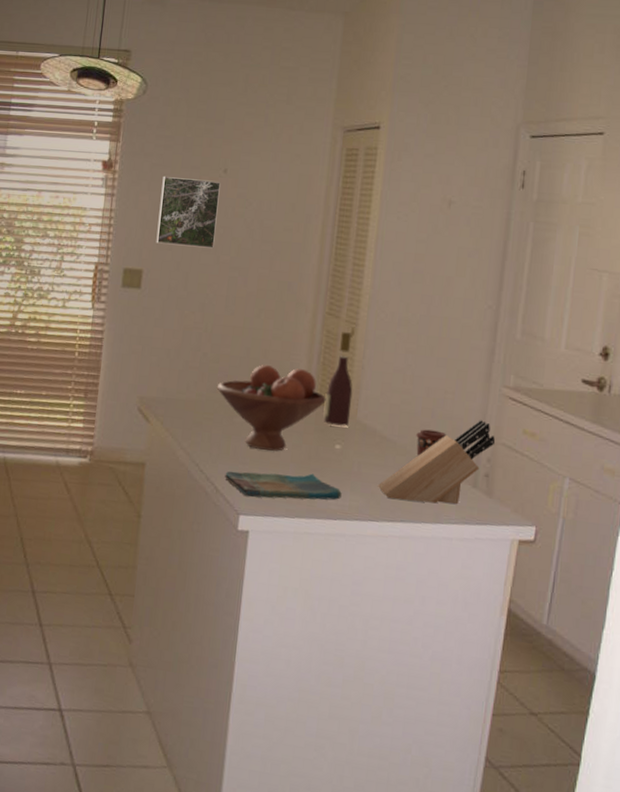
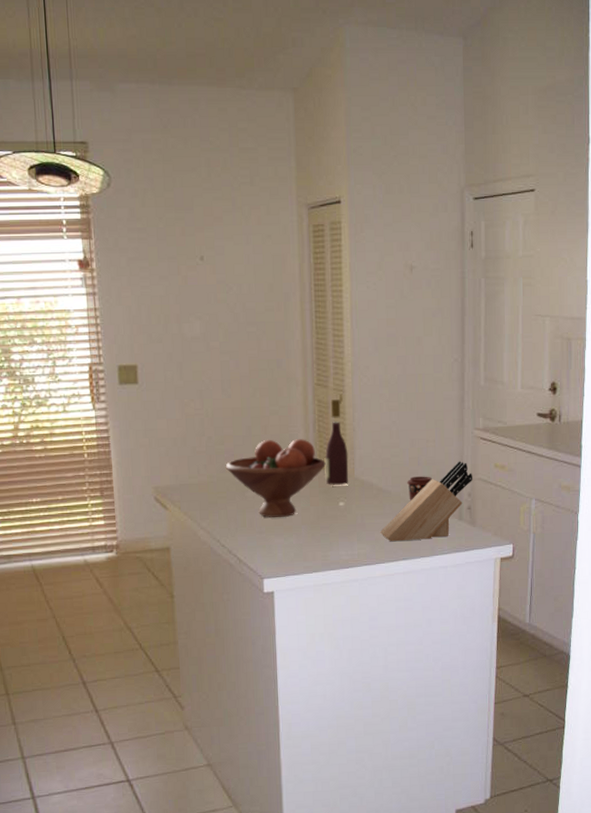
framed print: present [156,175,221,249] -> none [142,269,202,338]
dish towel: present [225,471,342,501] -> none [245,531,350,562]

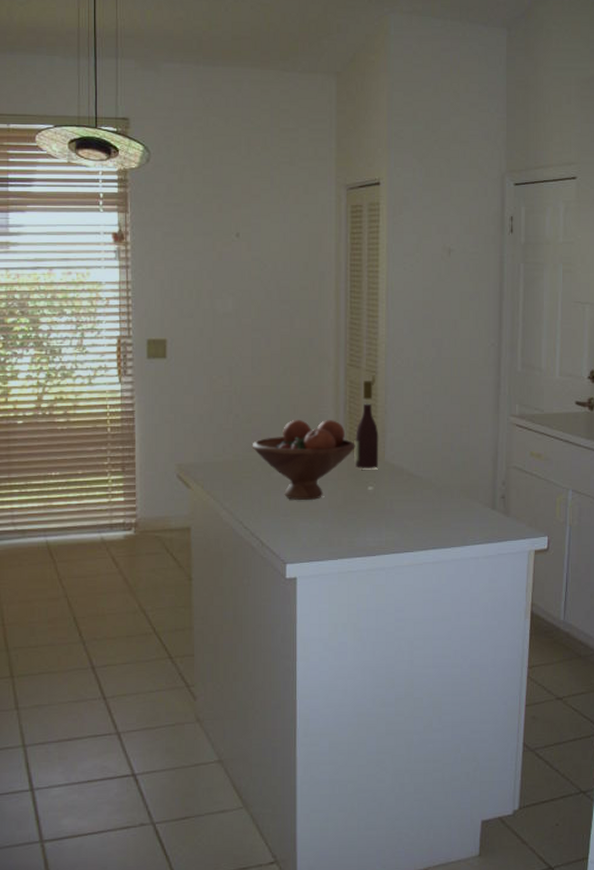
knife block: present [379,461,473,542] -> none [409,448,508,530]
coffee cup: present [407,476,432,502] -> none [439,462,465,488]

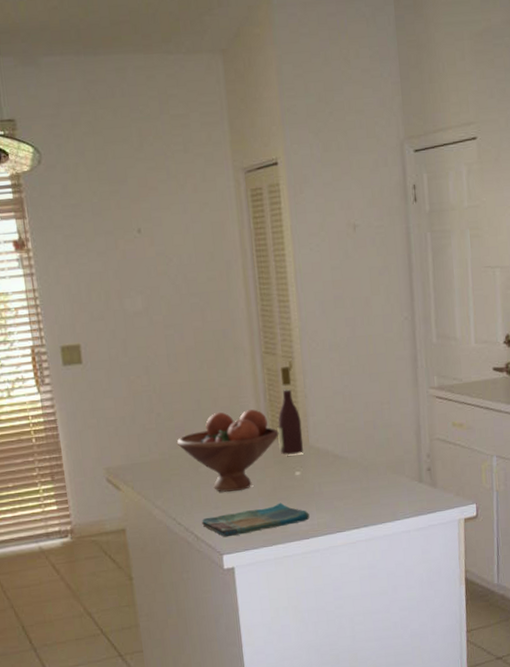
dish towel: none [269,516,378,546] -> present [202,502,310,538]

